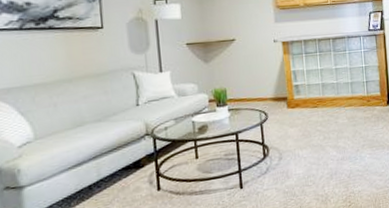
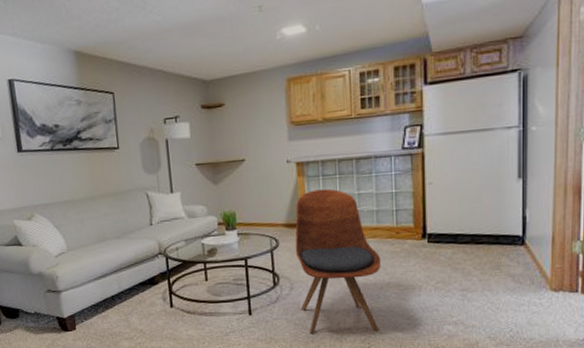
dining chair: none [282,65,357,199] -> present [295,188,380,333]

